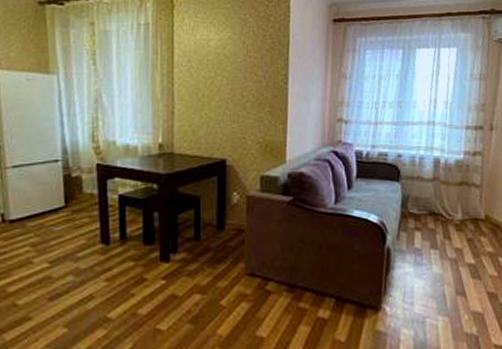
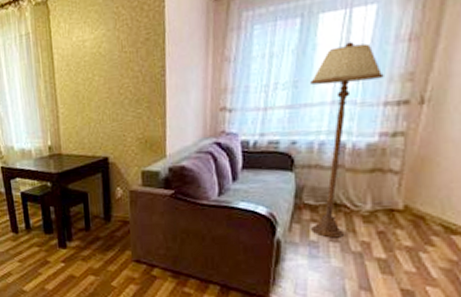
floor lamp: none [411,75,465,246] -> present [310,42,384,238]

